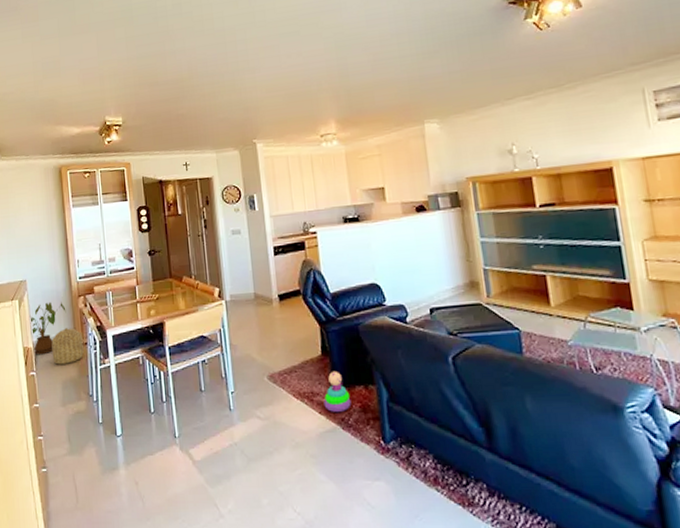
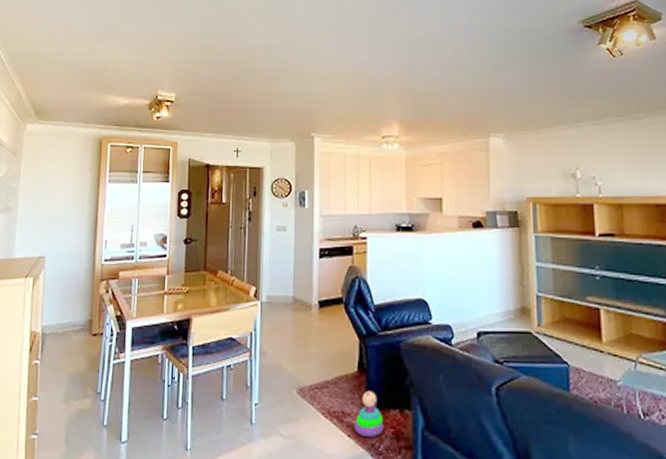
house plant: present [30,301,66,355] -> none [41,283,85,342]
basket: present [51,328,84,365] -> none [61,314,99,355]

